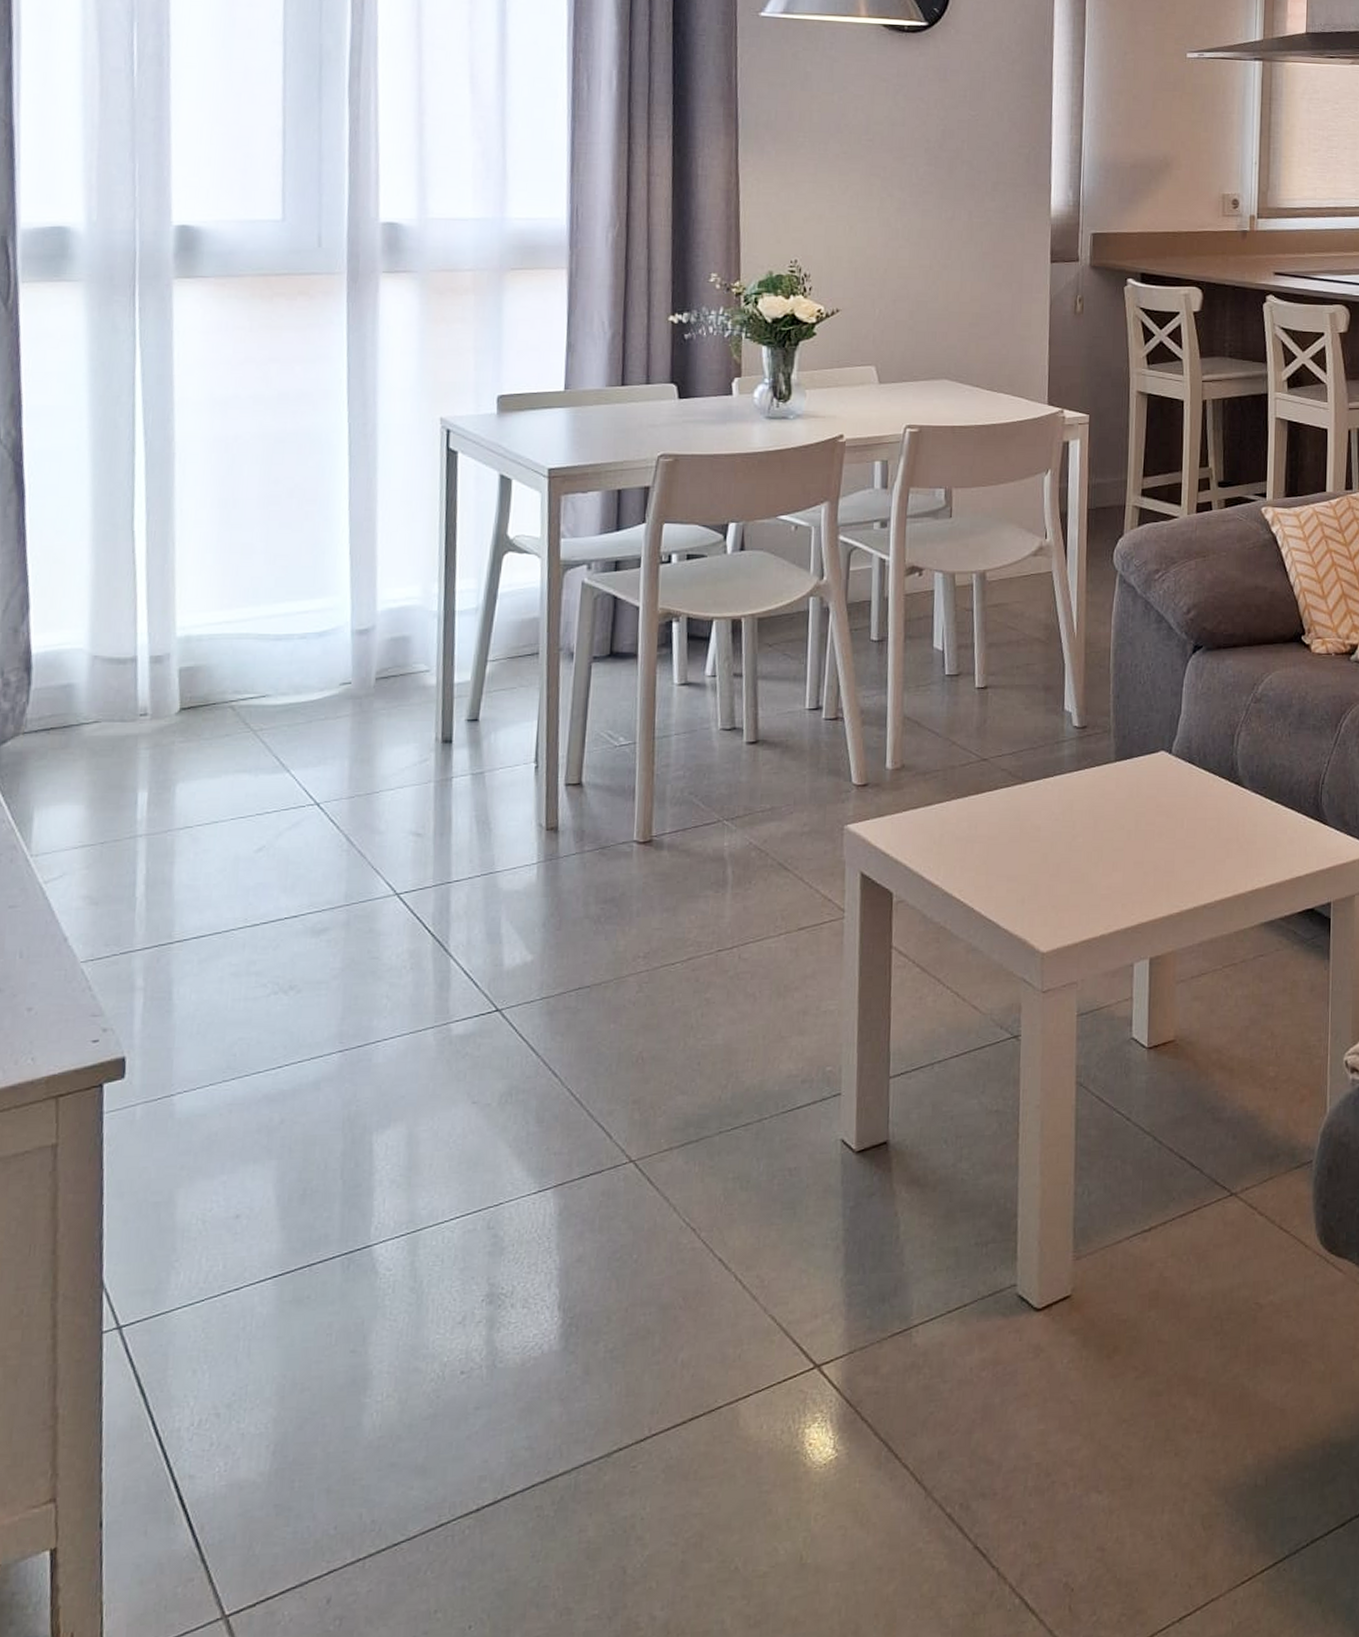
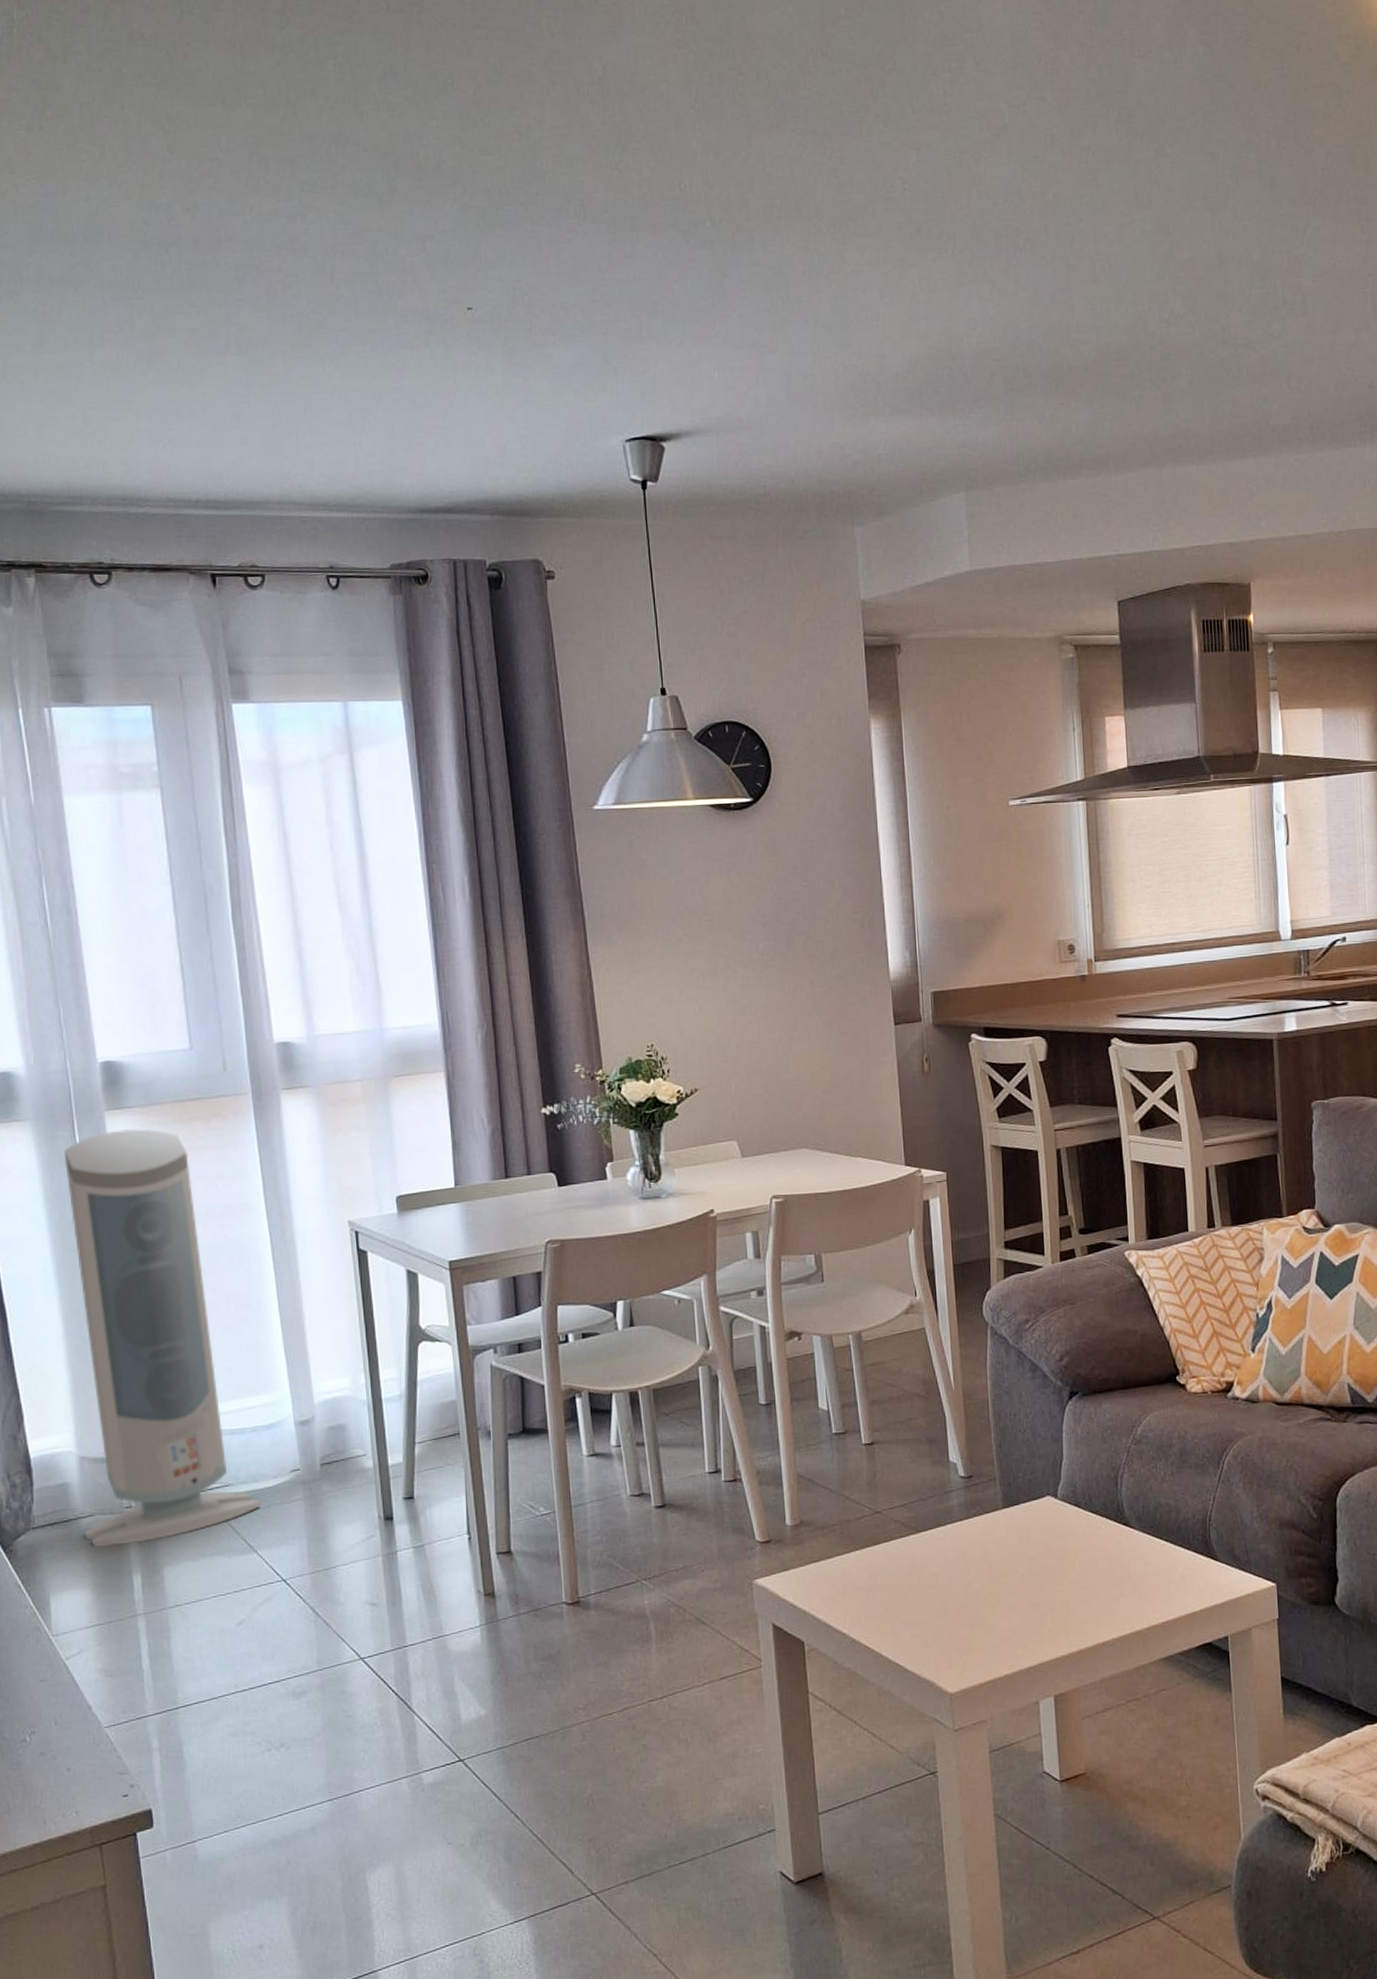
air purifier: none [85,300,300,759] -> present [63,1129,260,1548]

